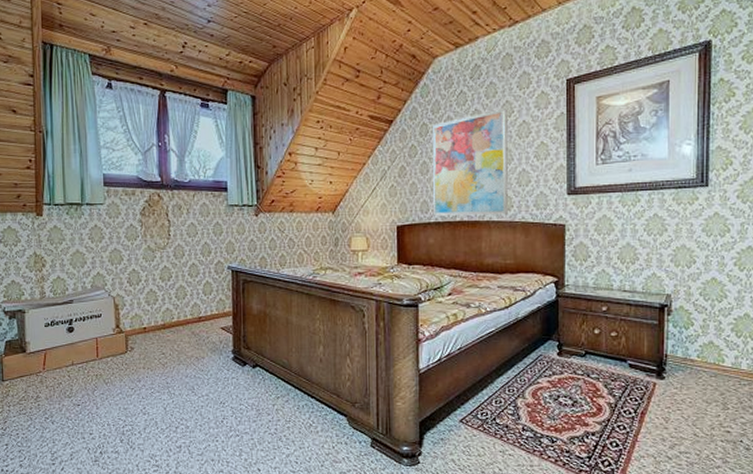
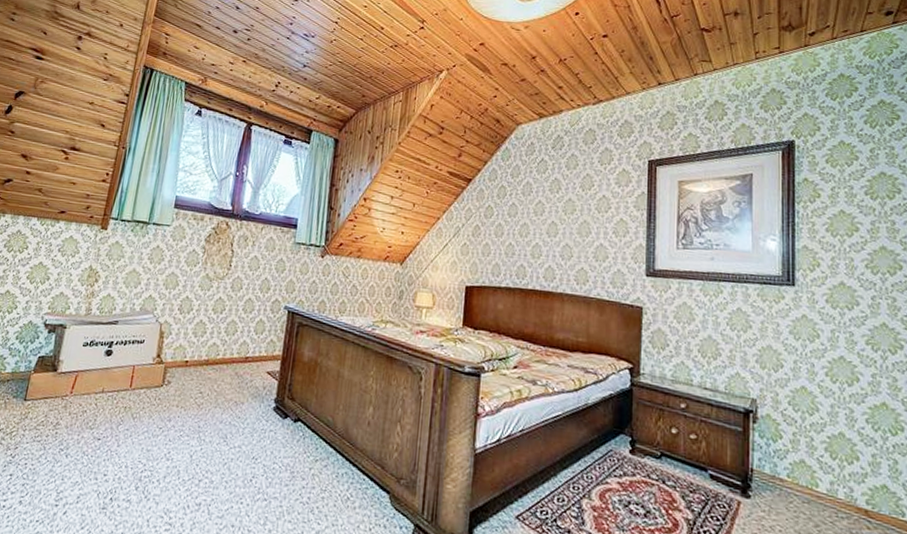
wall art: present [431,108,508,216] -> none [504,181,588,289]

